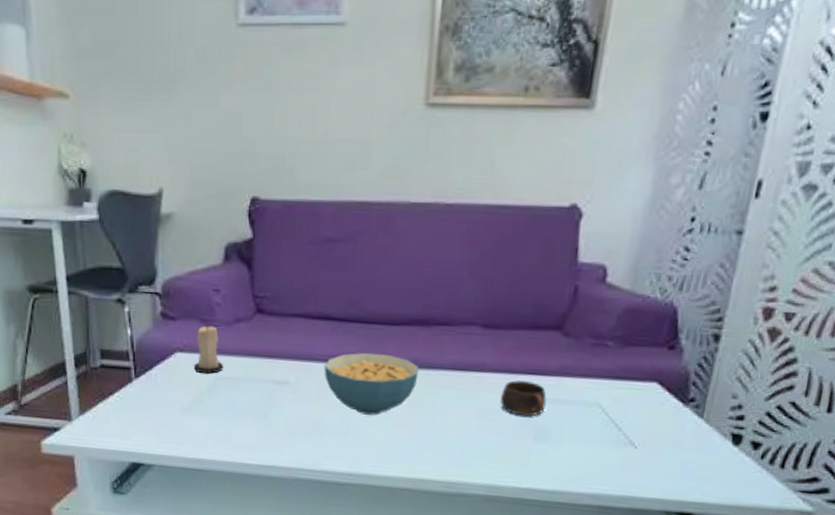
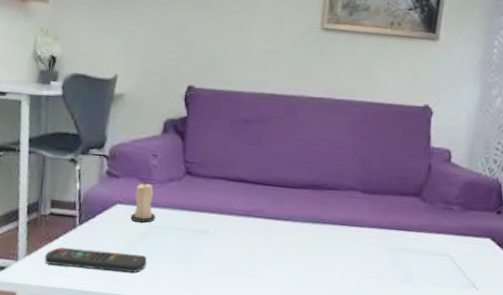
remote control: none [101,404,218,433] -> present [44,247,147,273]
cereal bowl: present [324,352,419,415] -> none [238,209,314,260]
cup: present [500,380,547,417] -> none [375,234,410,263]

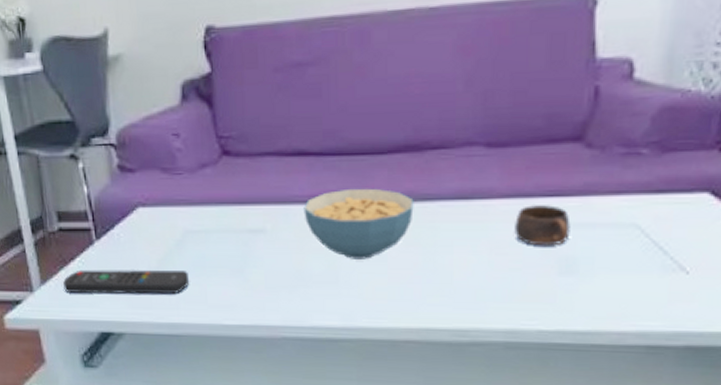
candle: present [131,182,156,223] -> none [158,173,191,228]
cereal bowl: none [238,209,314,260] -> present [303,188,414,259]
cup: none [375,234,410,263] -> present [514,205,571,246]

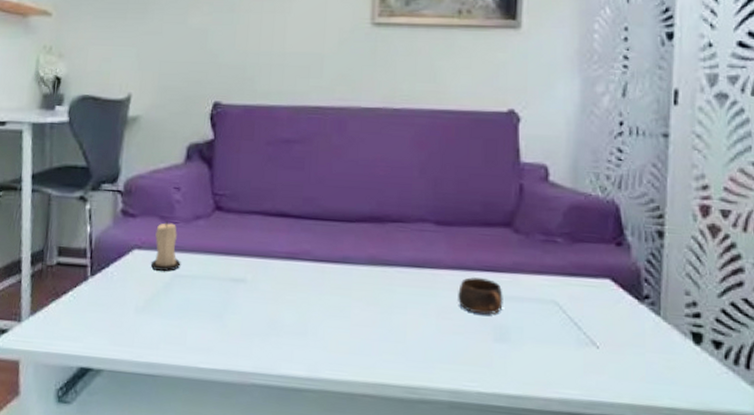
remote control: present [63,269,190,294] -> none [51,303,173,334]
candle: none [158,173,191,228] -> present [151,221,181,271]
cereal bowl: present [303,188,414,259] -> none [281,249,376,315]

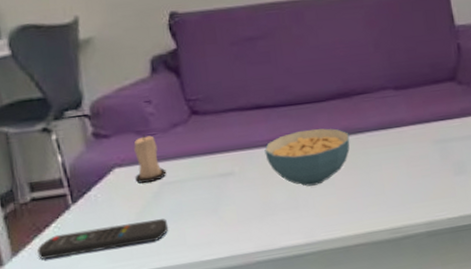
remote control: none [51,303,173,334] -> present [37,219,169,259]
cereal bowl: none [281,249,376,315] -> present [264,128,350,187]
cup: present [458,277,503,315] -> none [421,126,458,156]

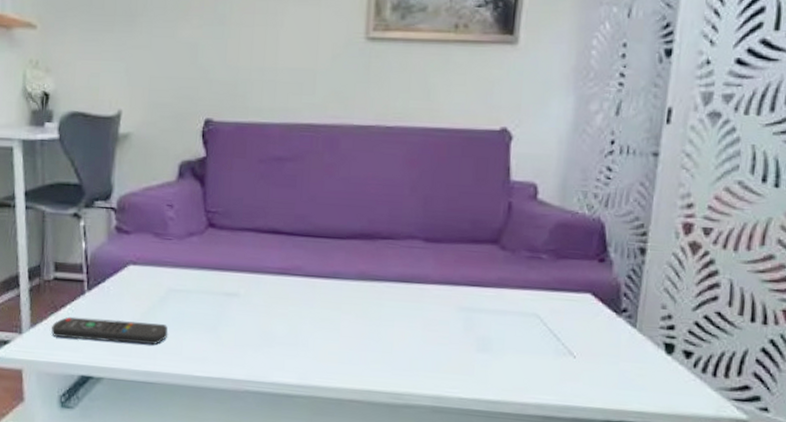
candle: present [133,135,167,183] -> none [147,238,176,286]
cereal bowl: present [264,128,350,187] -> none [273,265,365,327]

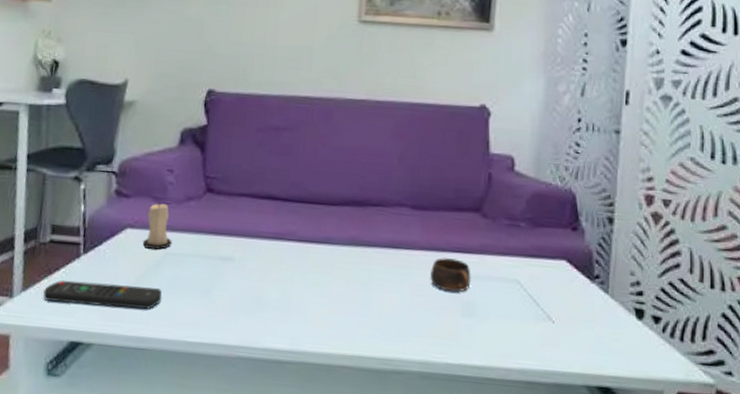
candle: none [147,238,176,286] -> present [143,202,172,250]
cup: none [443,292,487,327] -> present [430,258,471,292]

